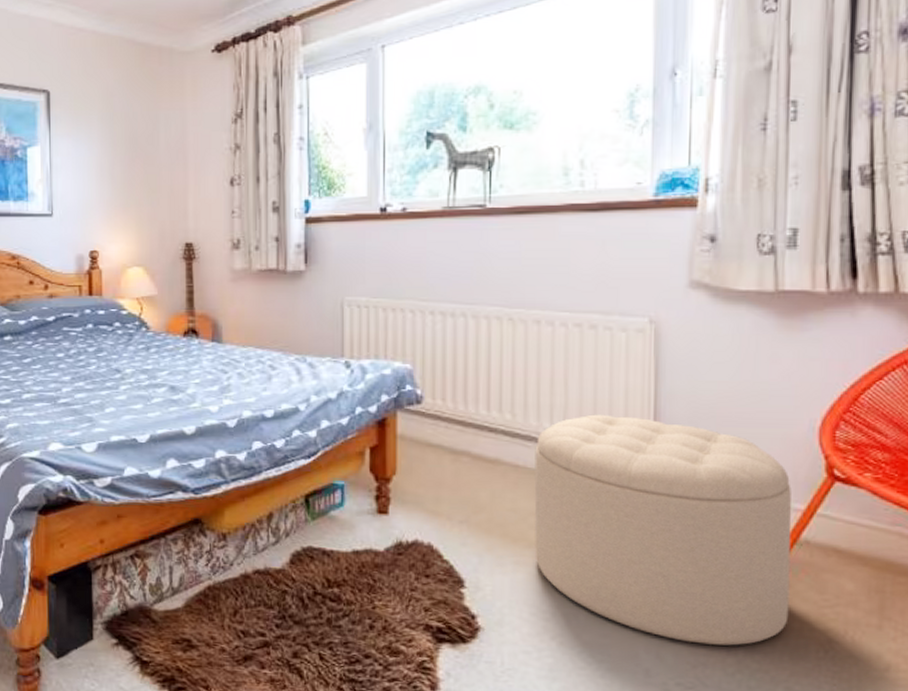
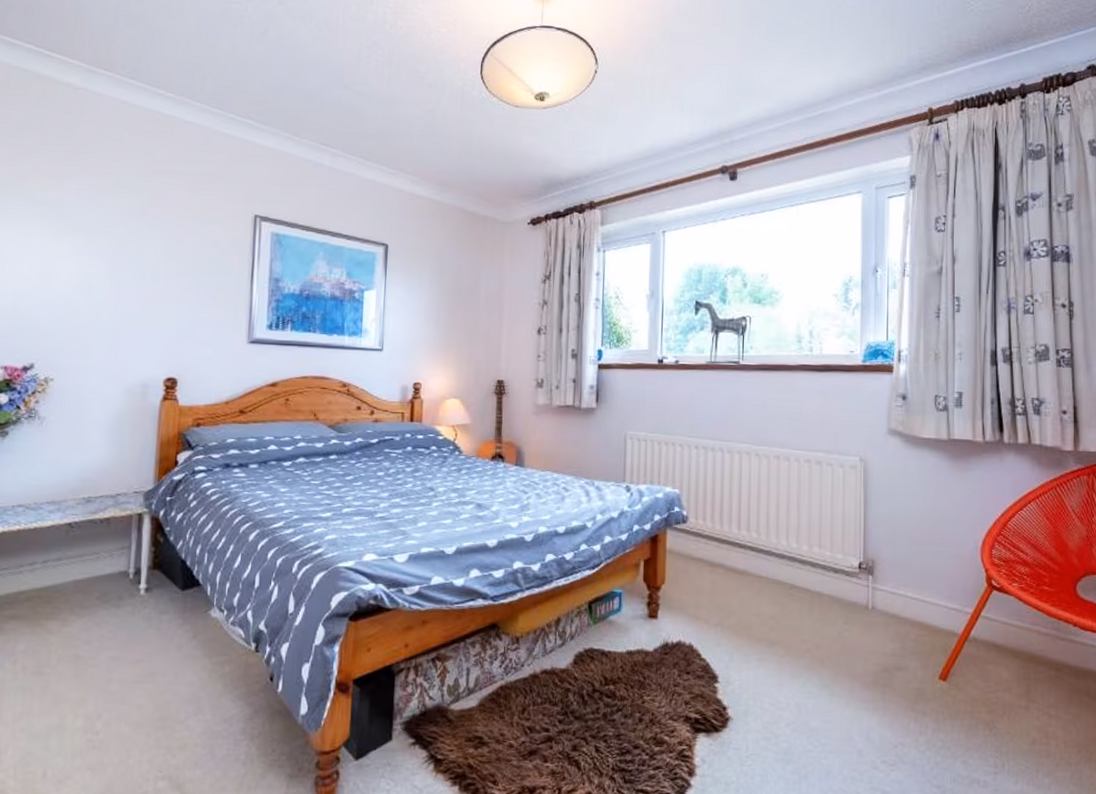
ottoman: present [534,414,792,646] -> none [773,534,964,727]

